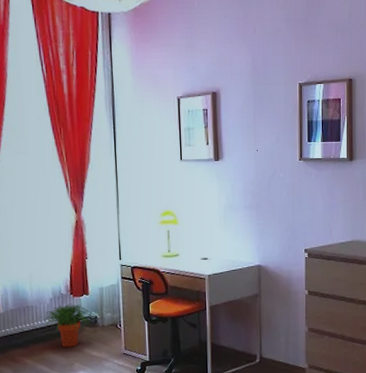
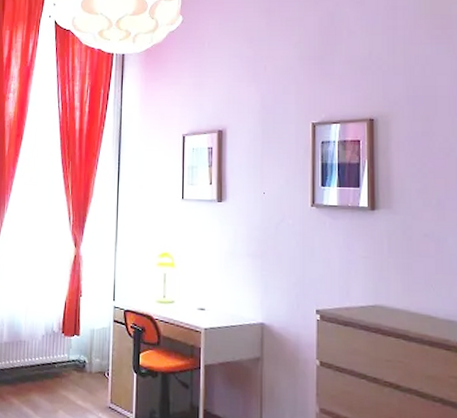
potted plant: present [44,303,94,348] -> none [34,343,83,392]

